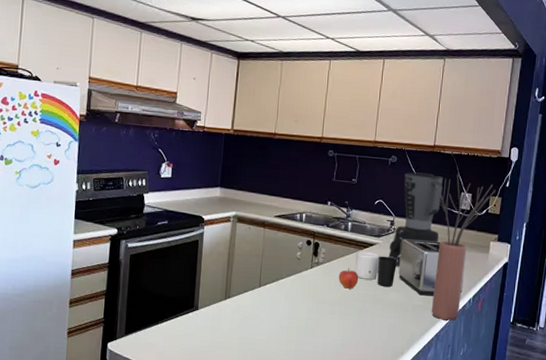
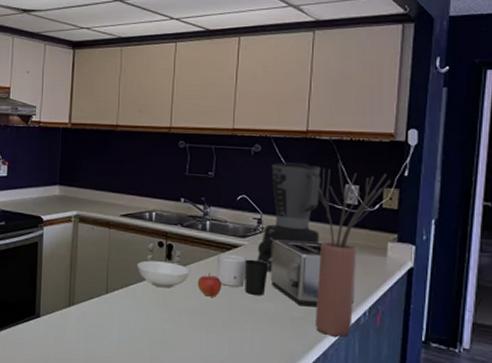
bowl: none [287,257,333,282] -> present [136,260,191,288]

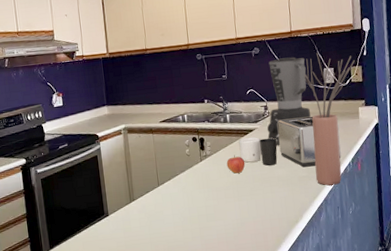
bowl: present [136,260,191,288] -> none [178,152,220,174]

